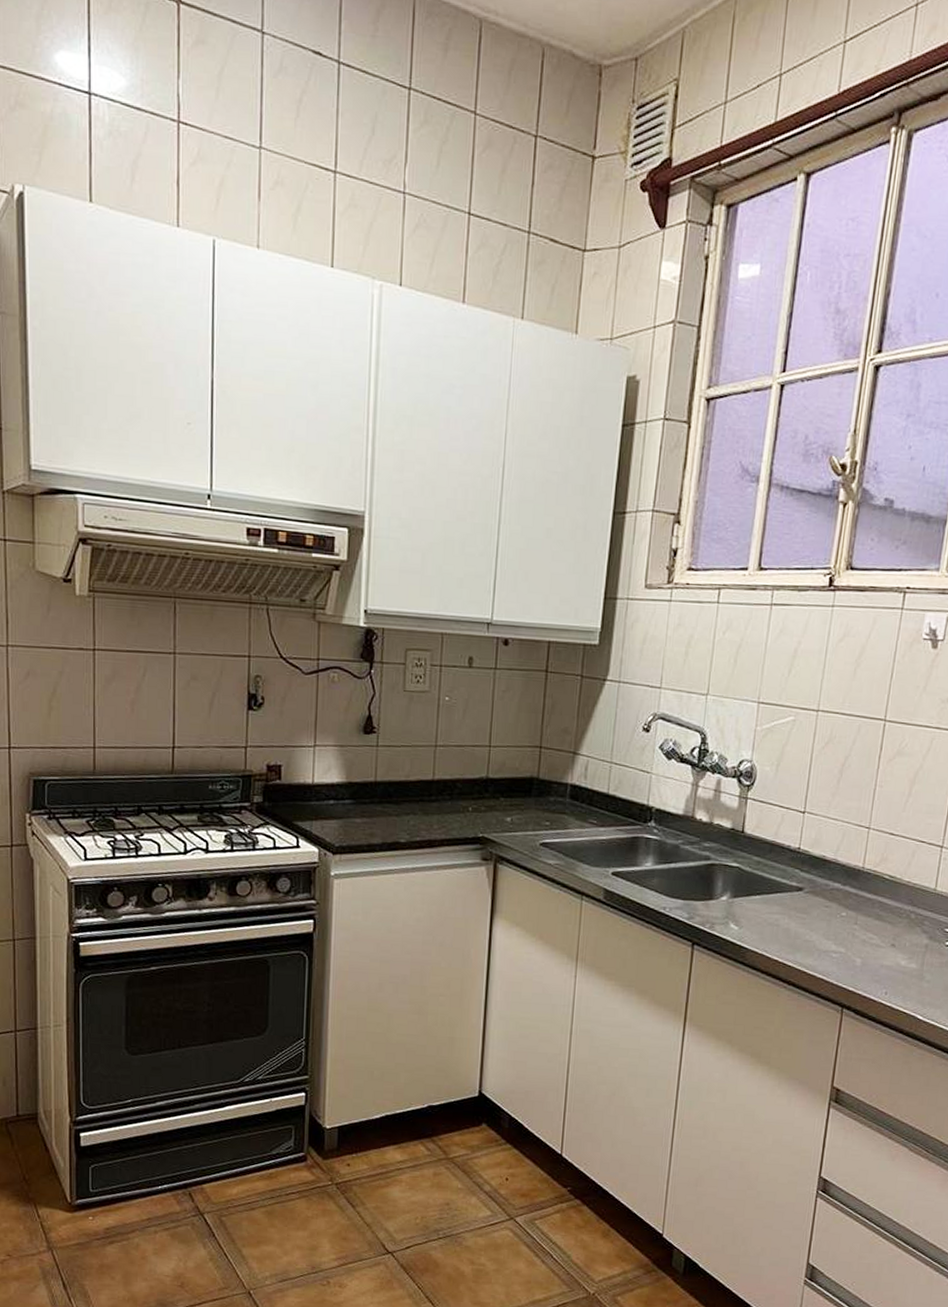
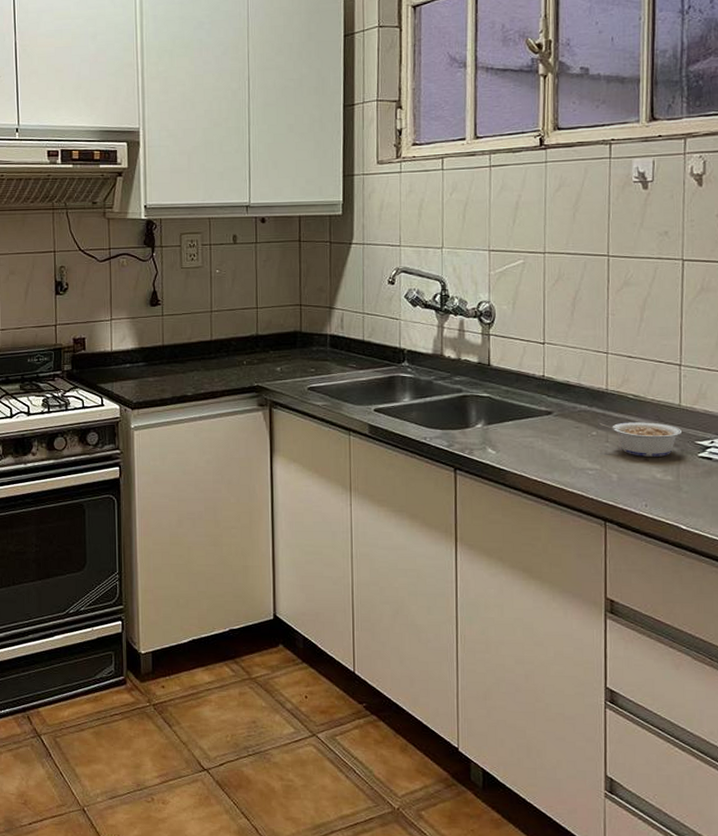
legume: none [849,902,933,943] -> present [598,422,681,457]

